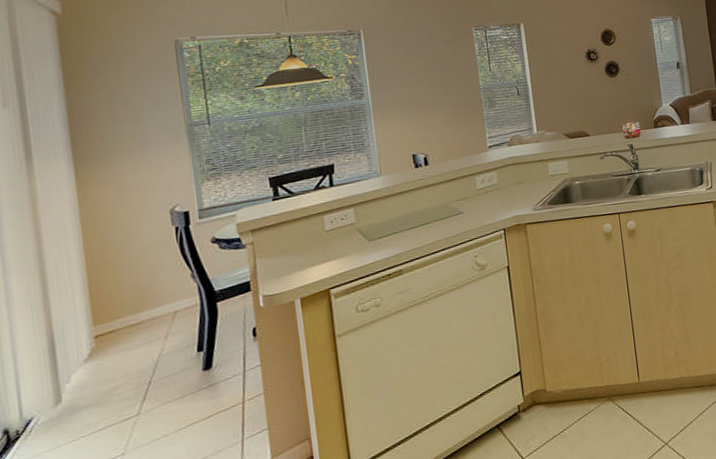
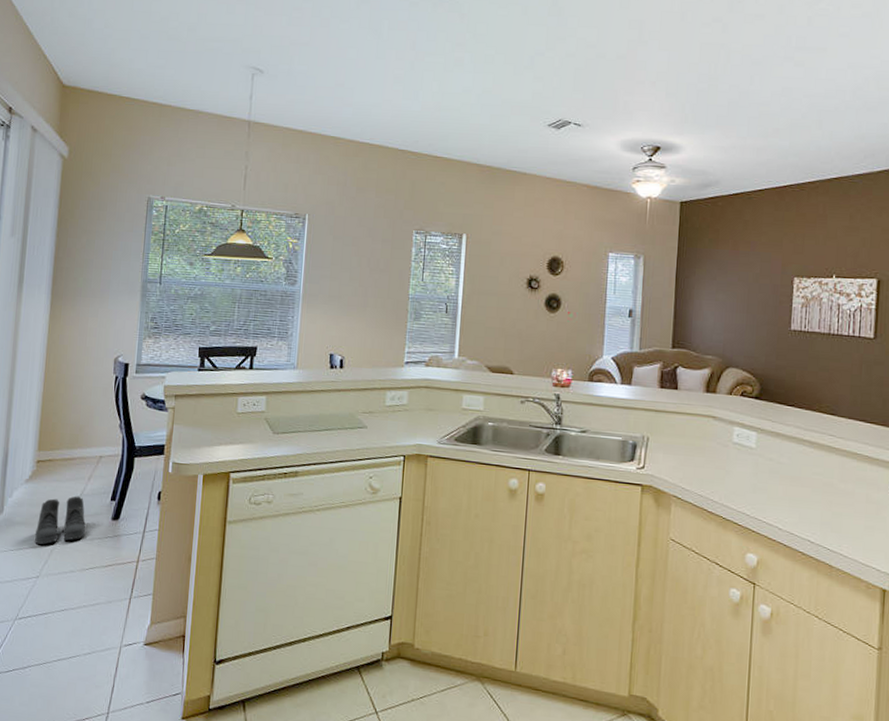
boots: none [109,358,174,422] -> present [35,496,86,545]

